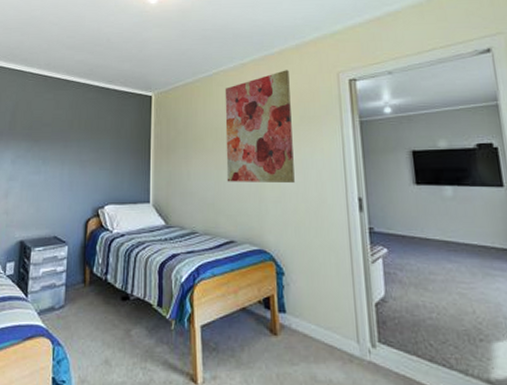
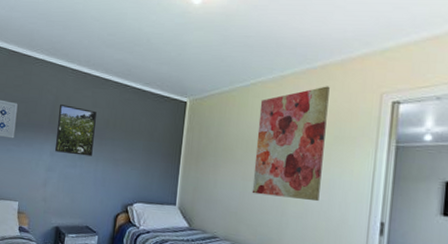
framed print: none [16,108,60,160] -> present [54,103,97,157]

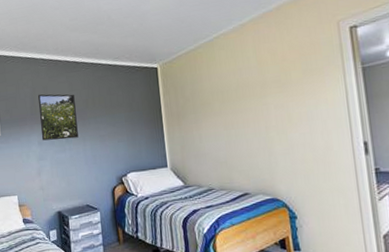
wall art: present [252,86,330,202] -> none [226,25,301,141]

